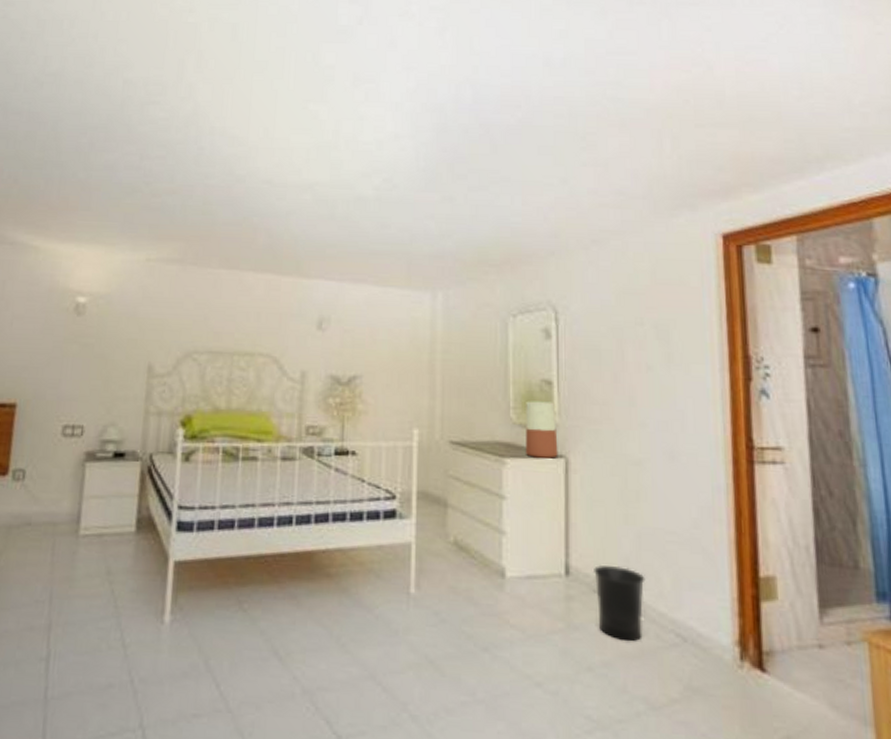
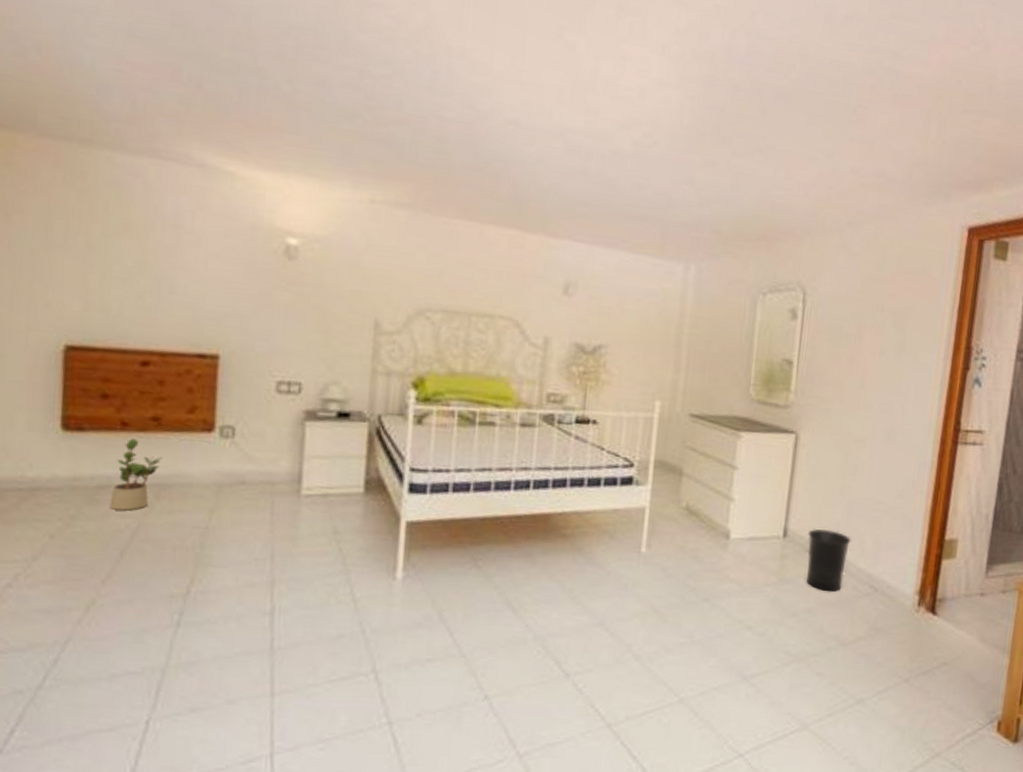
vase: present [526,401,558,459] -> none [760,378,792,434]

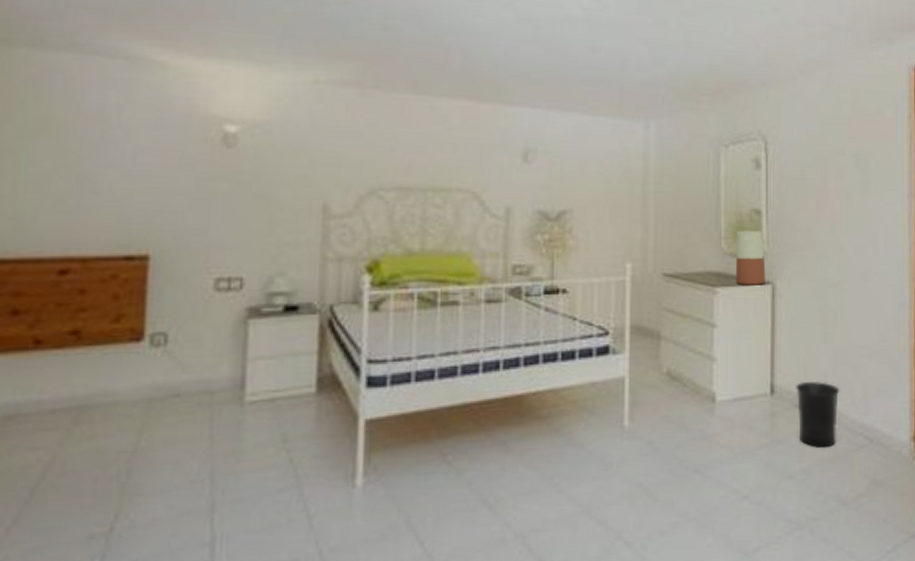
potted plant: present [109,438,162,511] -> none [17,357,82,442]
vase: none [760,378,792,434] -> present [736,230,766,285]

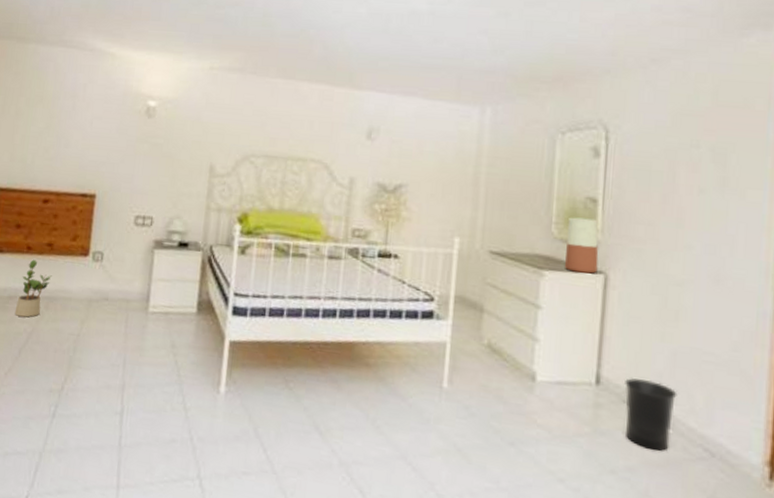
potted plant: none [17,357,82,442] -> present [14,259,52,318]

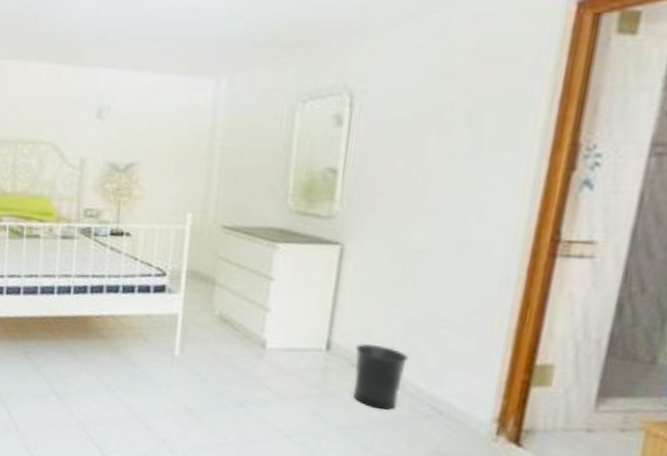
vase: present [565,217,599,274] -> none [300,188,337,245]

